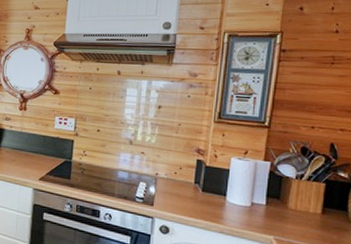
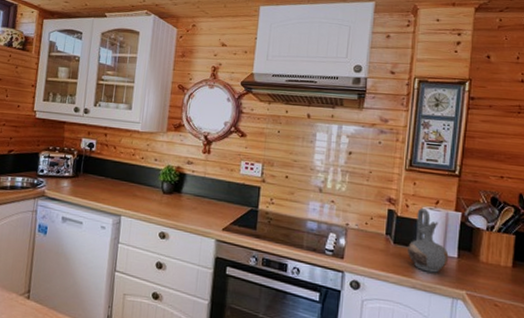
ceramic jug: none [216,158,257,219] -> present [408,208,449,273]

